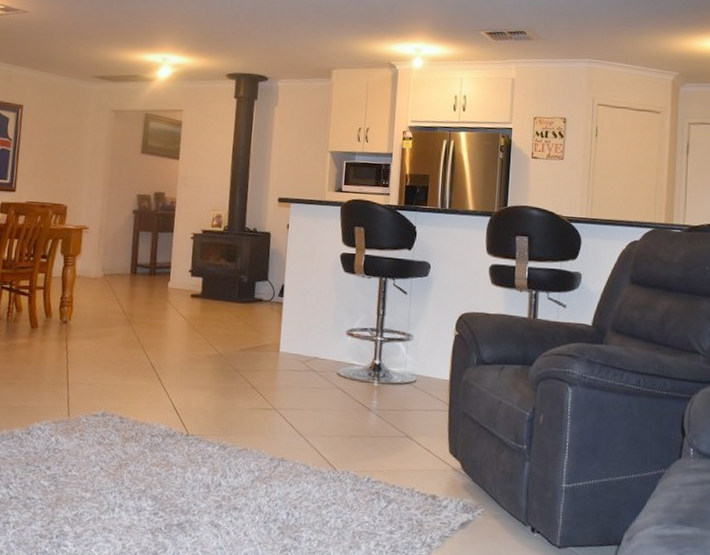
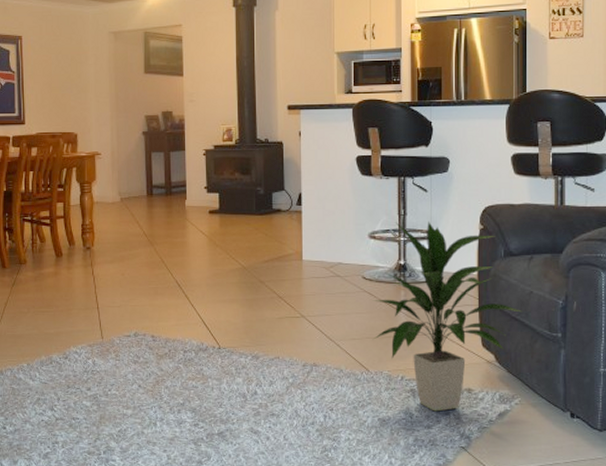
indoor plant: none [342,321,490,517] -> present [372,221,522,412]

